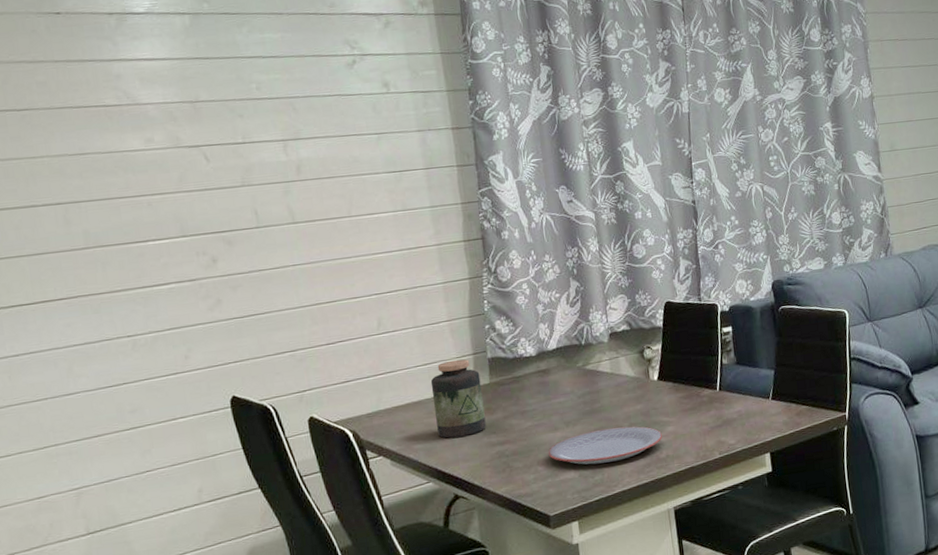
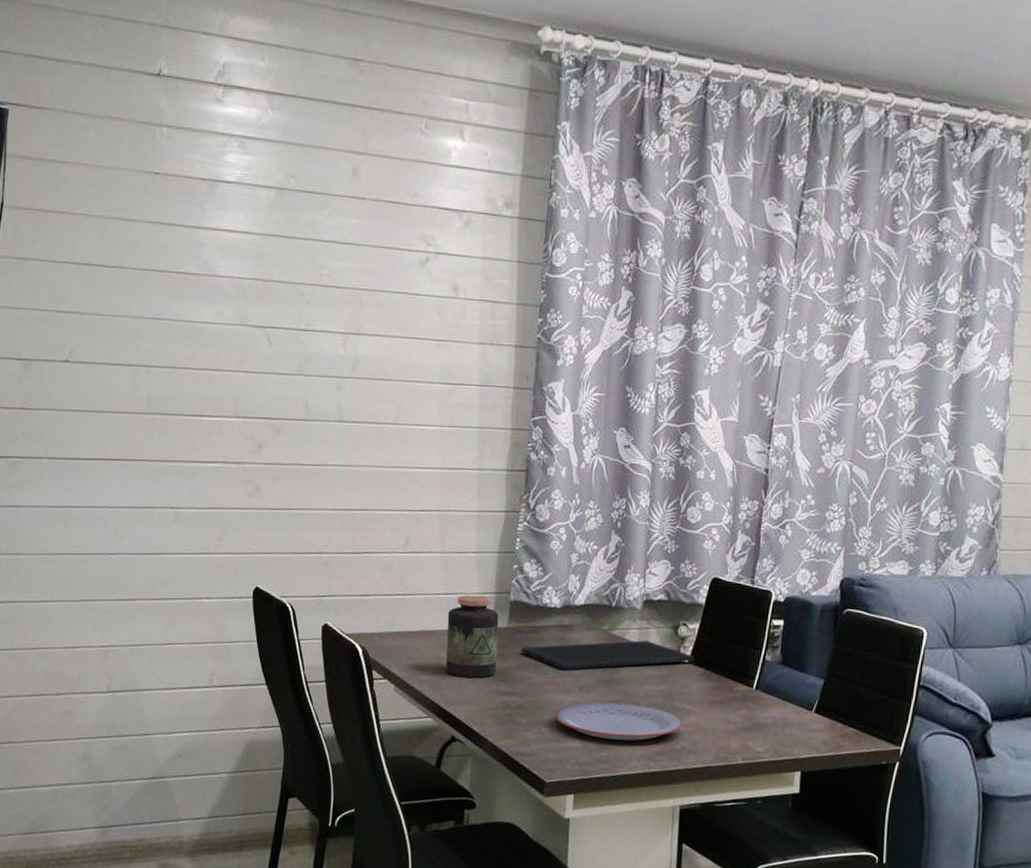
cutting board: none [505,368,663,412] -> present [520,640,694,671]

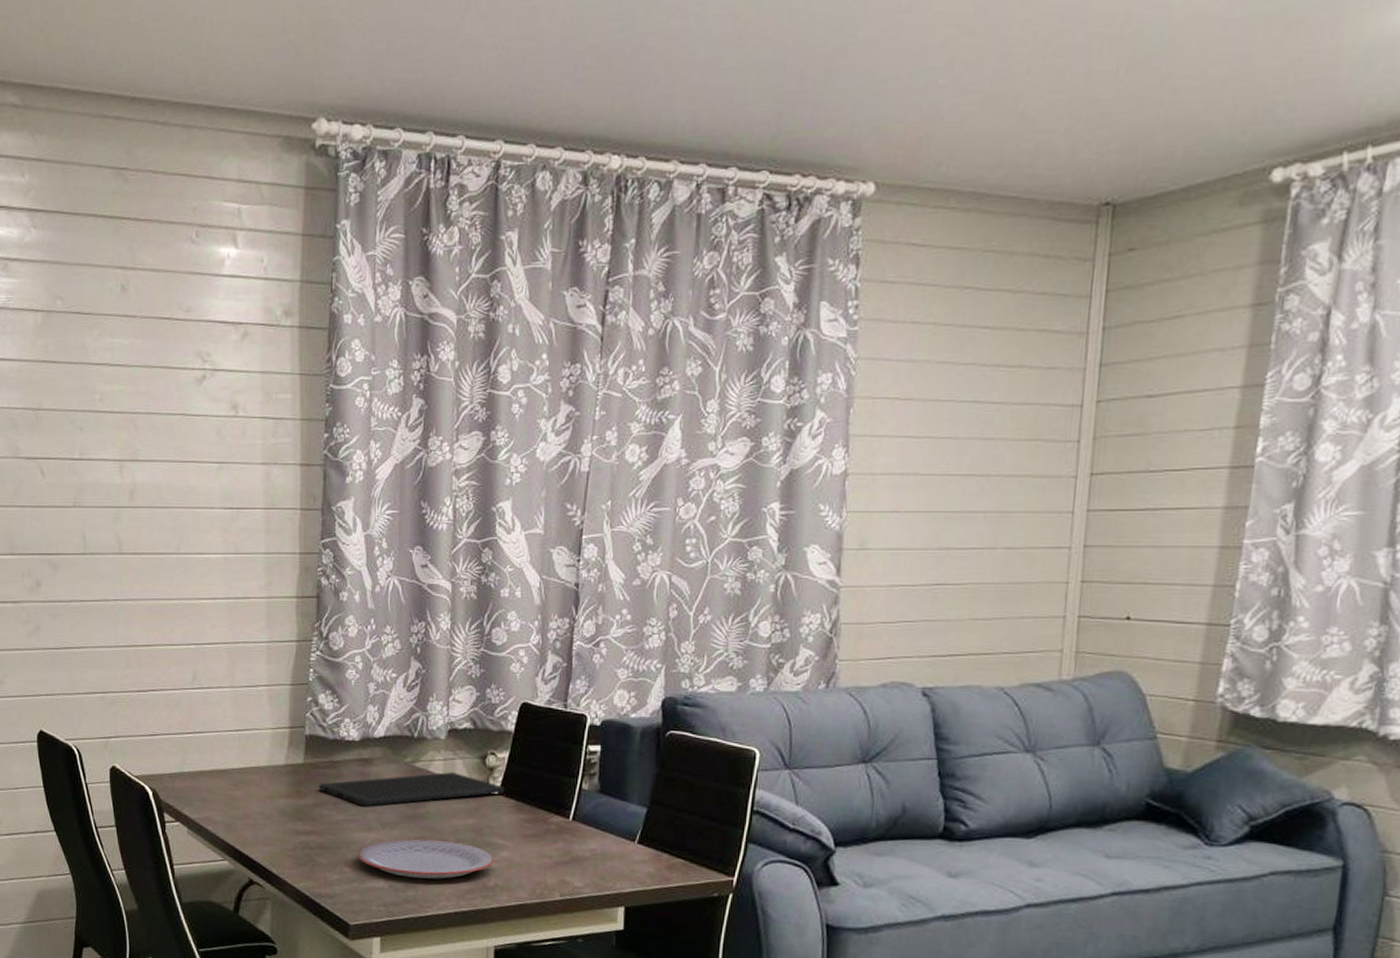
jar: present [446,595,499,678] -> none [239,730,294,818]

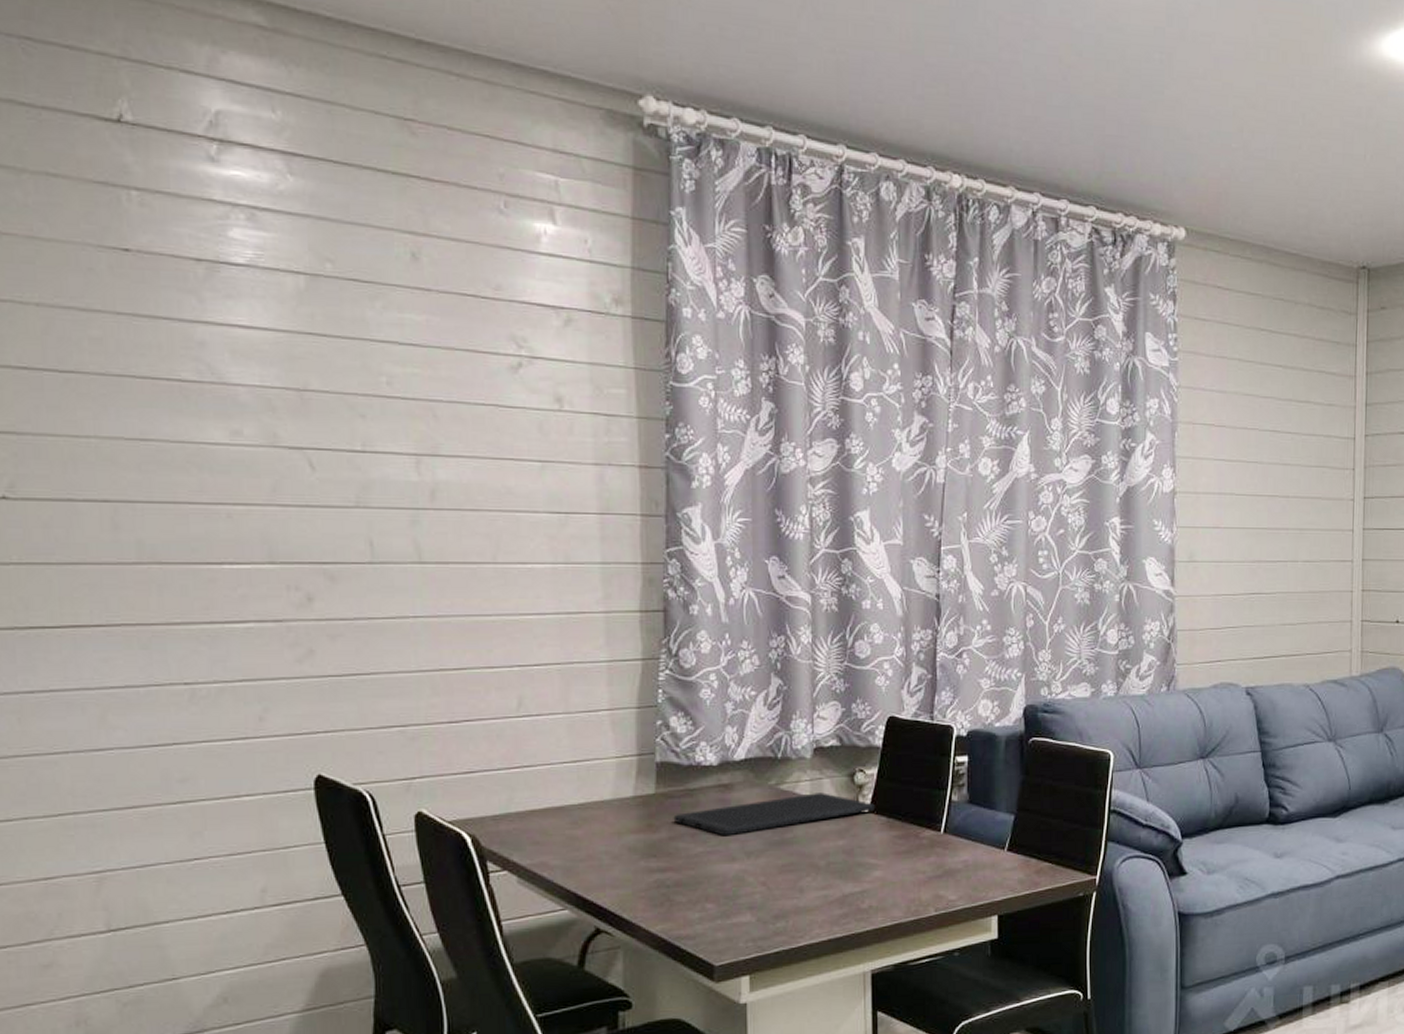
plate: present [357,838,493,879] -> none [720,864,866,908]

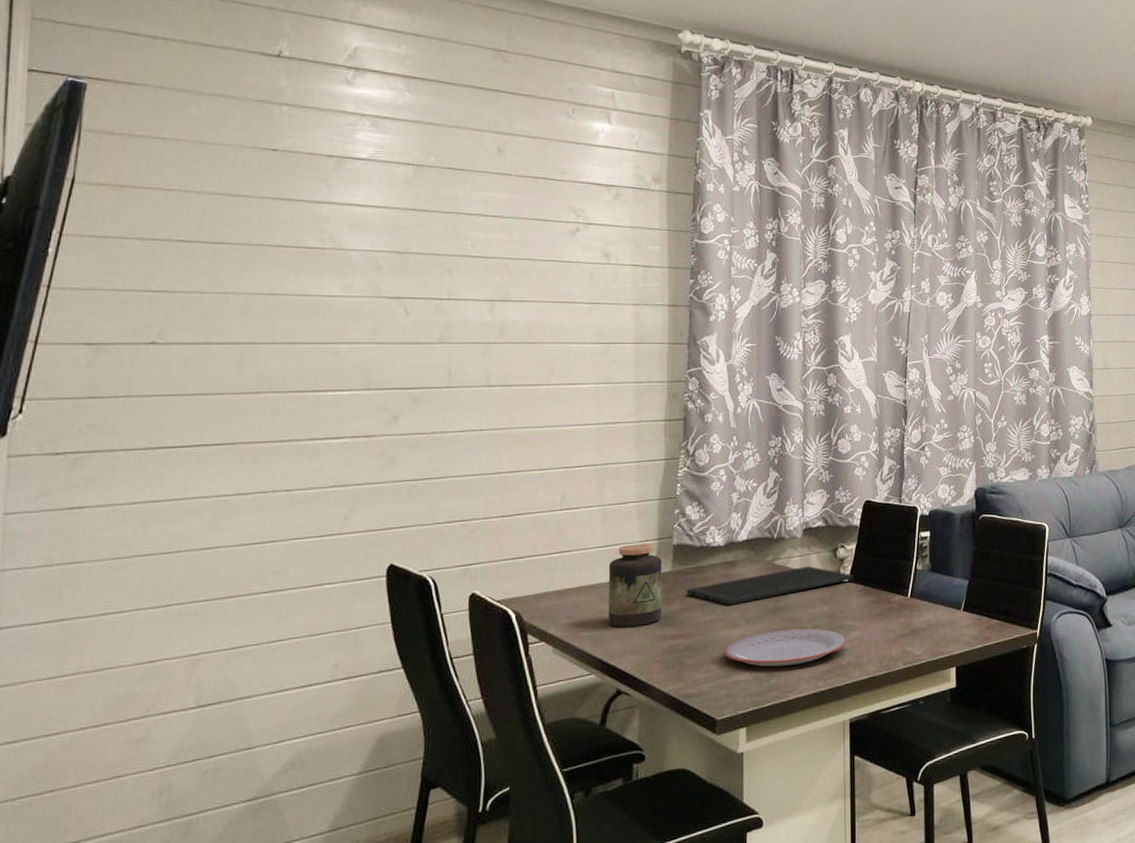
jar: none [579,759,645,857] -> present [608,543,662,627]
plate: none [720,864,866,908] -> present [723,628,846,667]

